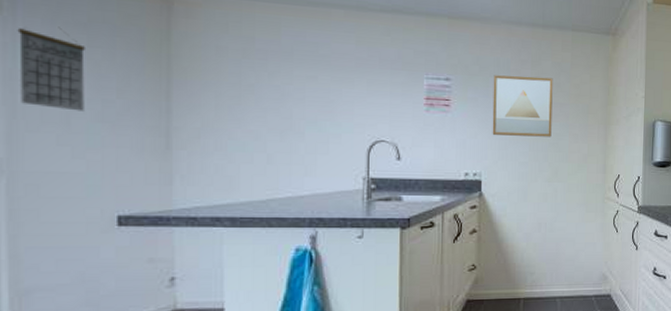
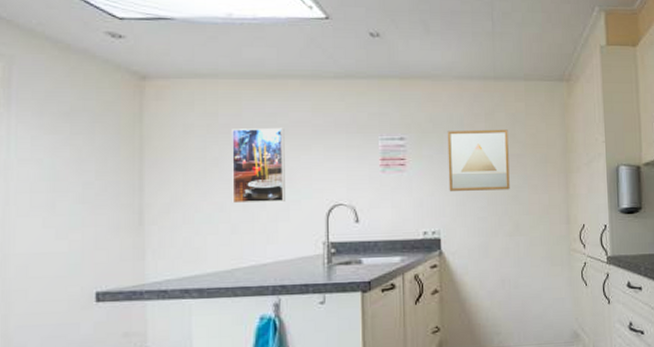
calendar: present [17,26,87,111] -> none [11,118,70,195]
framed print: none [269,55,326,135] -> present [232,127,285,204]

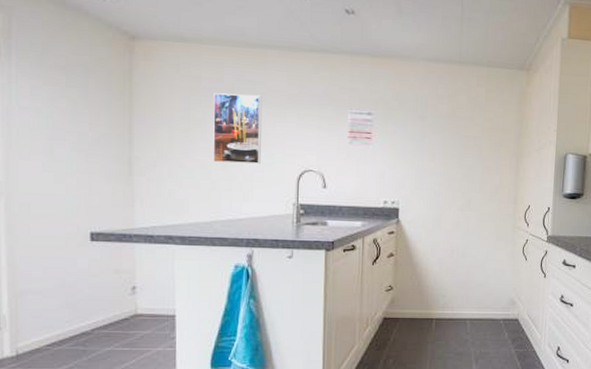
wall art: present [447,129,510,191] -> none [409,110,468,169]

